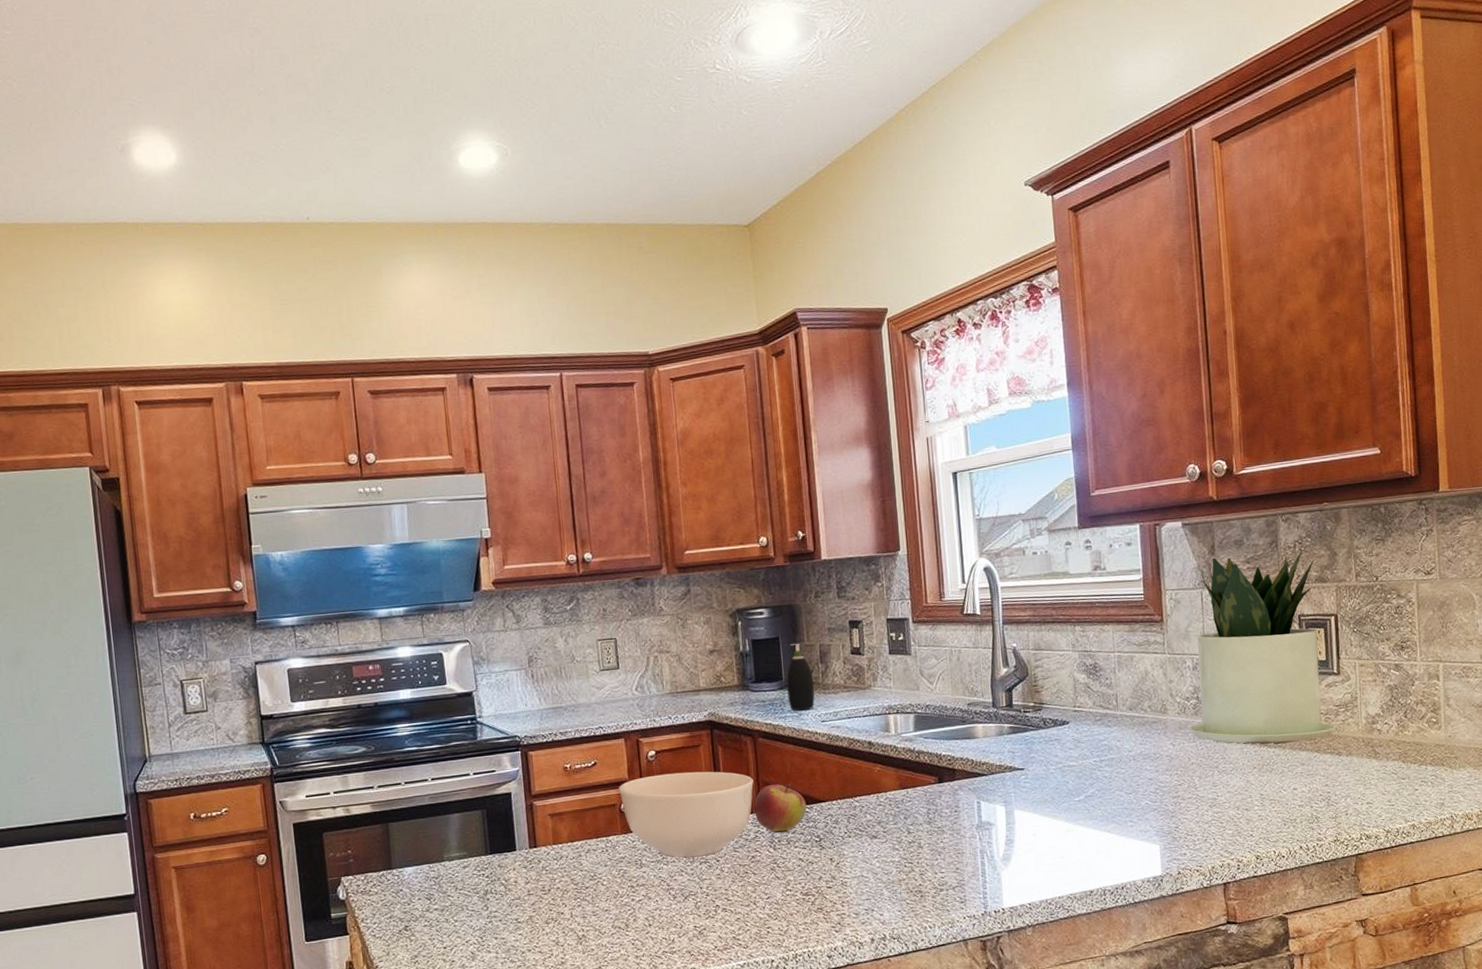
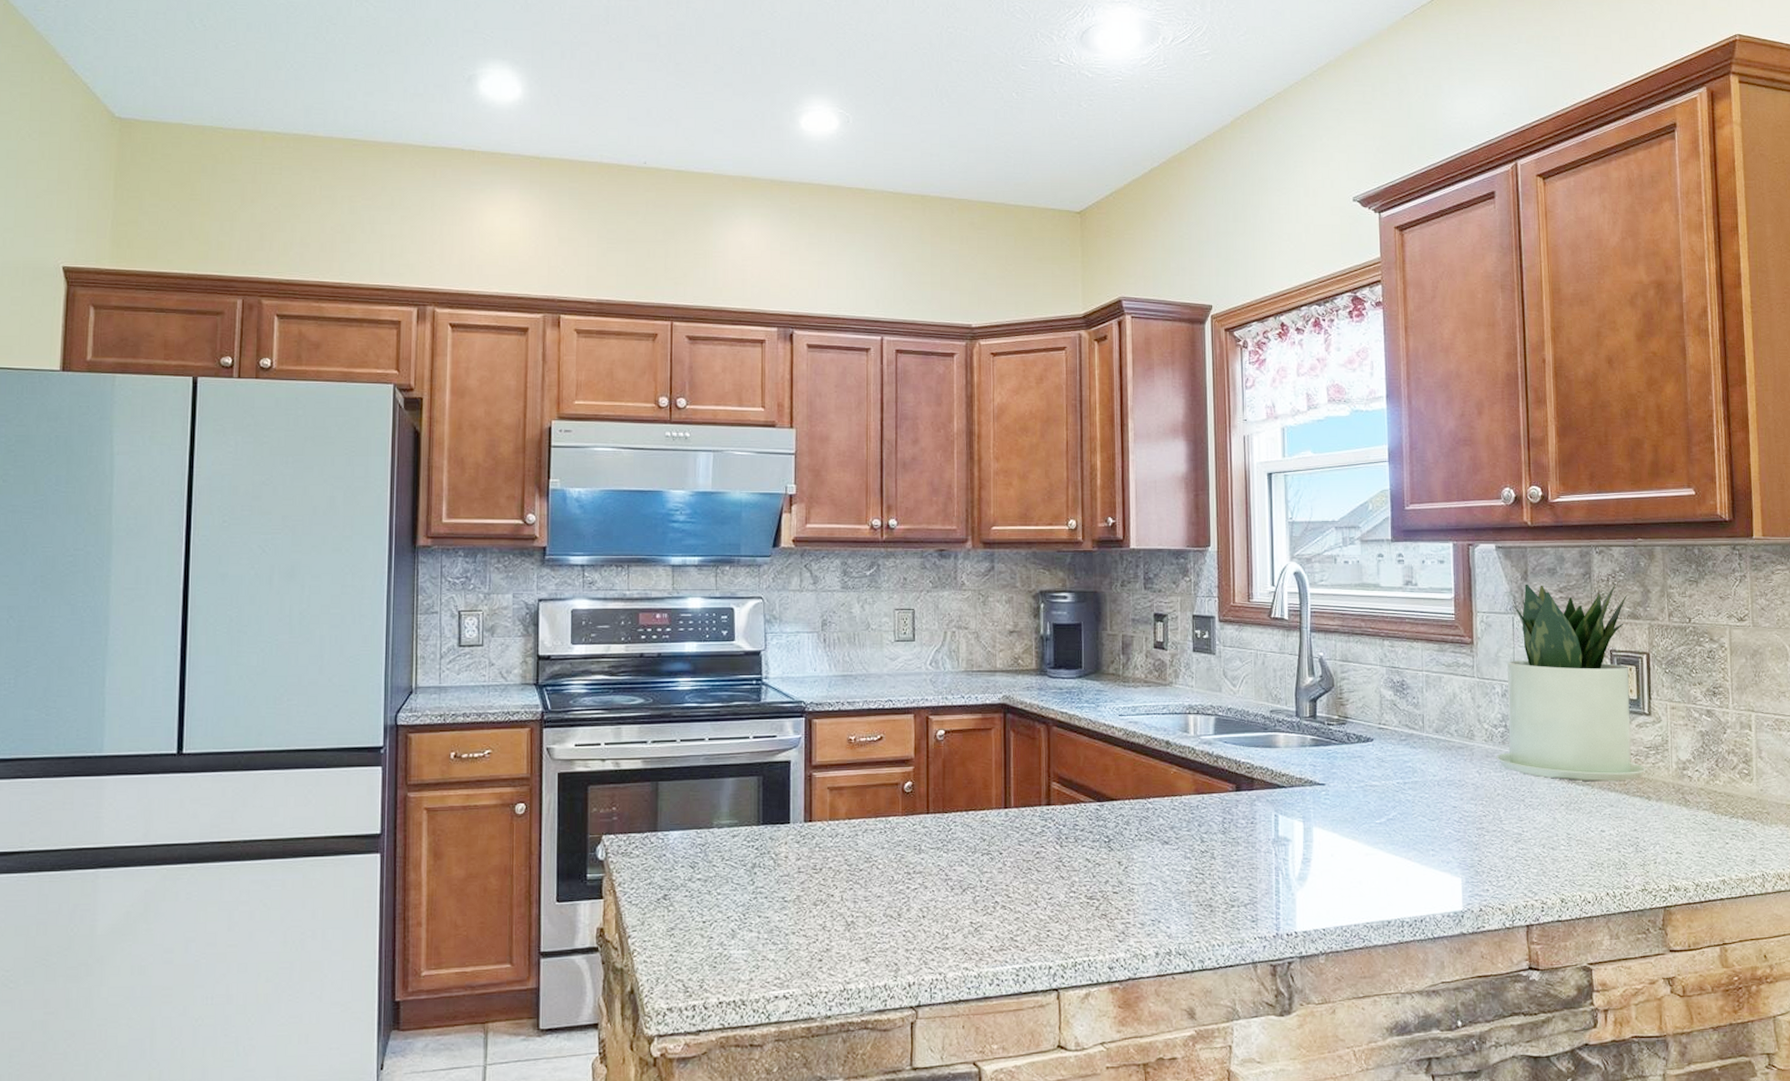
bowl: present [618,771,754,858] -> none [903,755,1044,847]
apple: present [754,783,807,834] -> none [1043,777,1098,830]
soap dispenser: present [786,644,815,711] -> none [1086,632,1114,702]

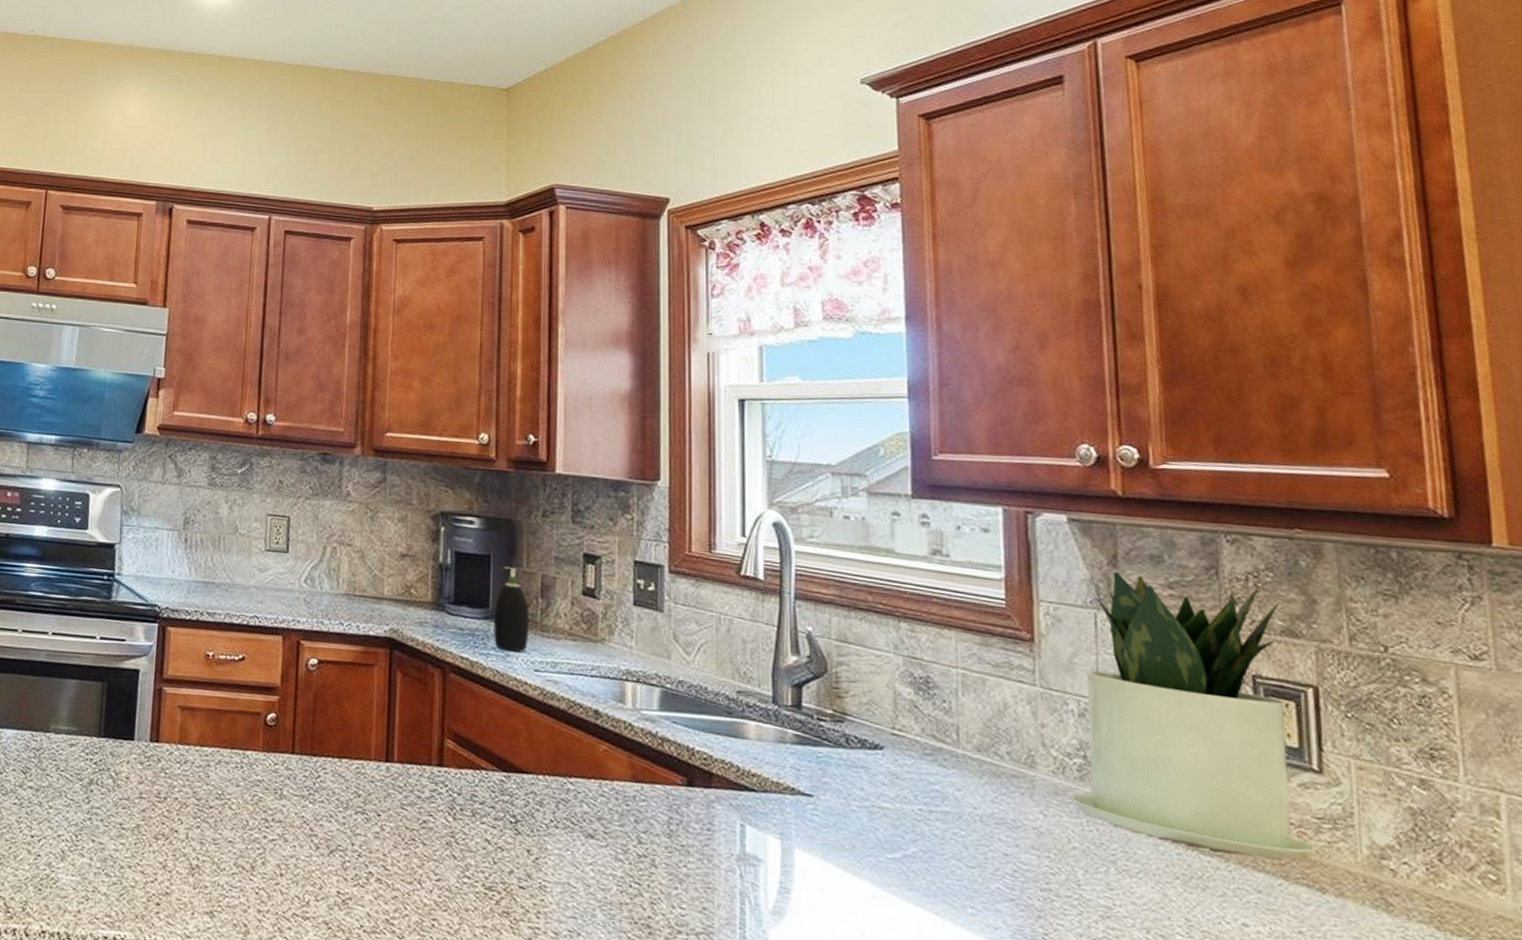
soap dispenser: none [1086,632,1114,702] -> present [494,567,530,652]

